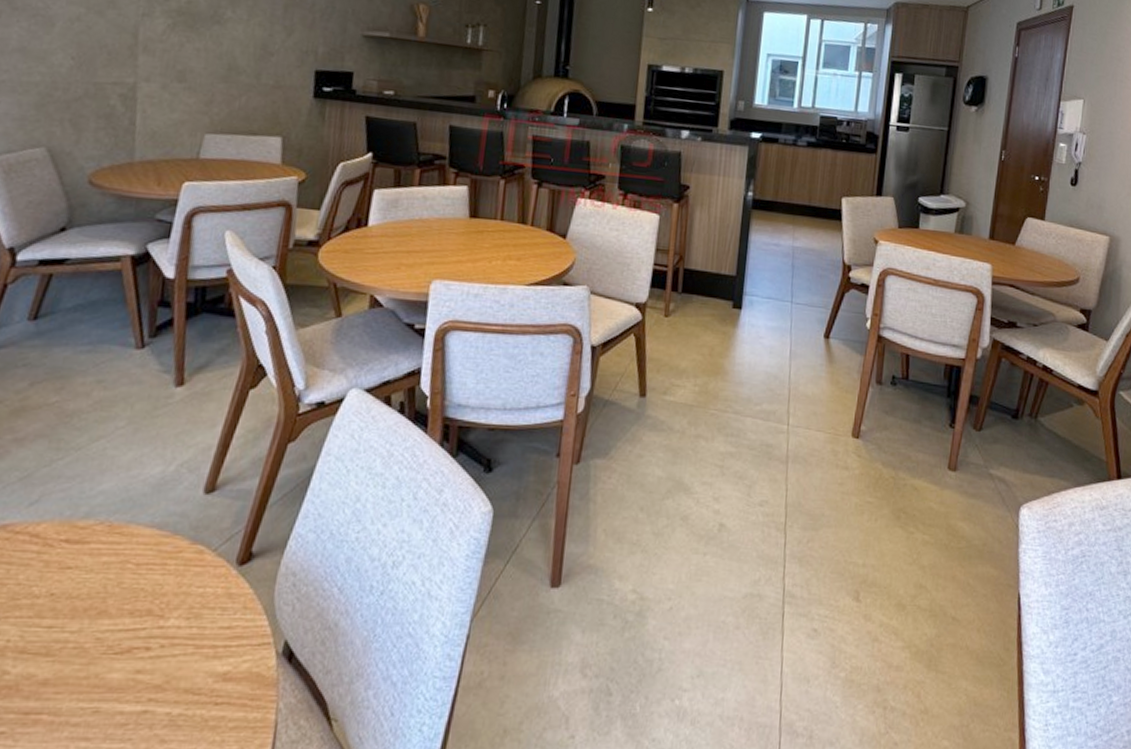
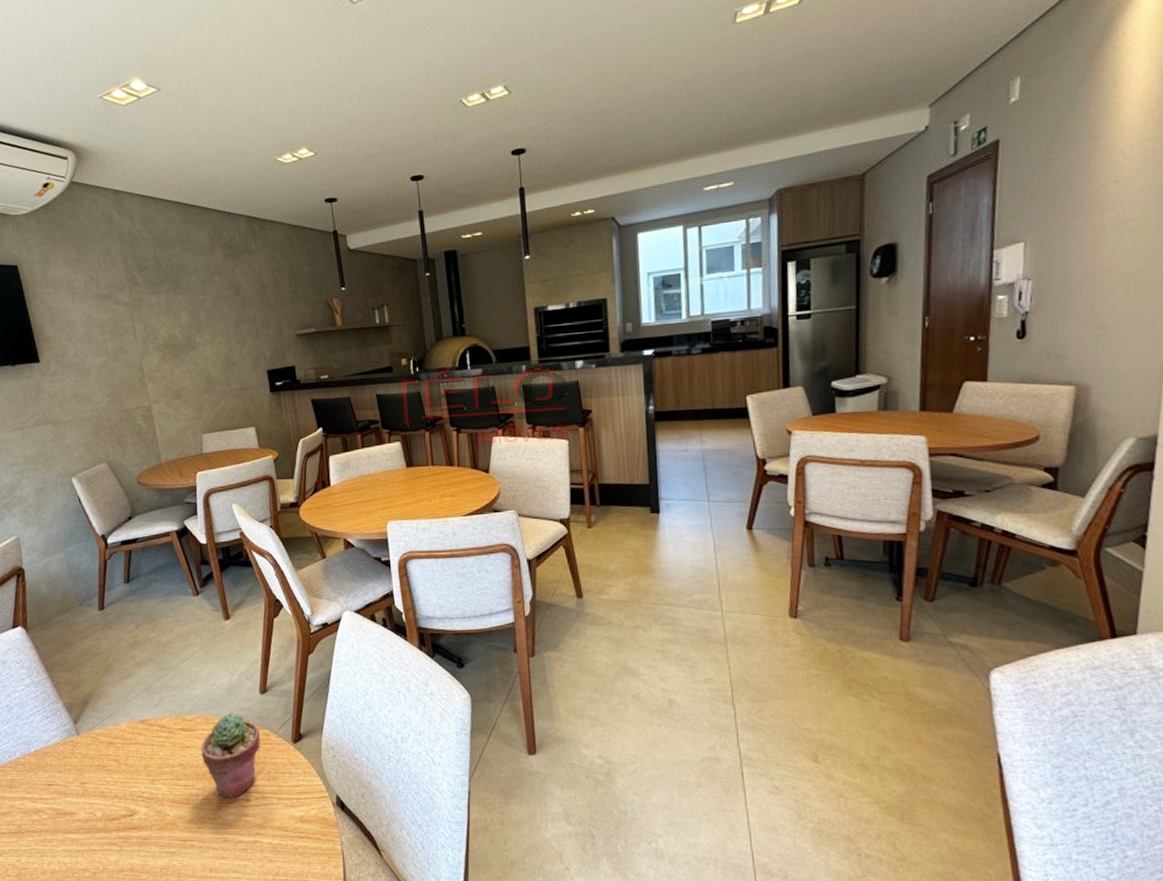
potted succulent: none [88,519,191,646] -> present [200,713,261,798]

